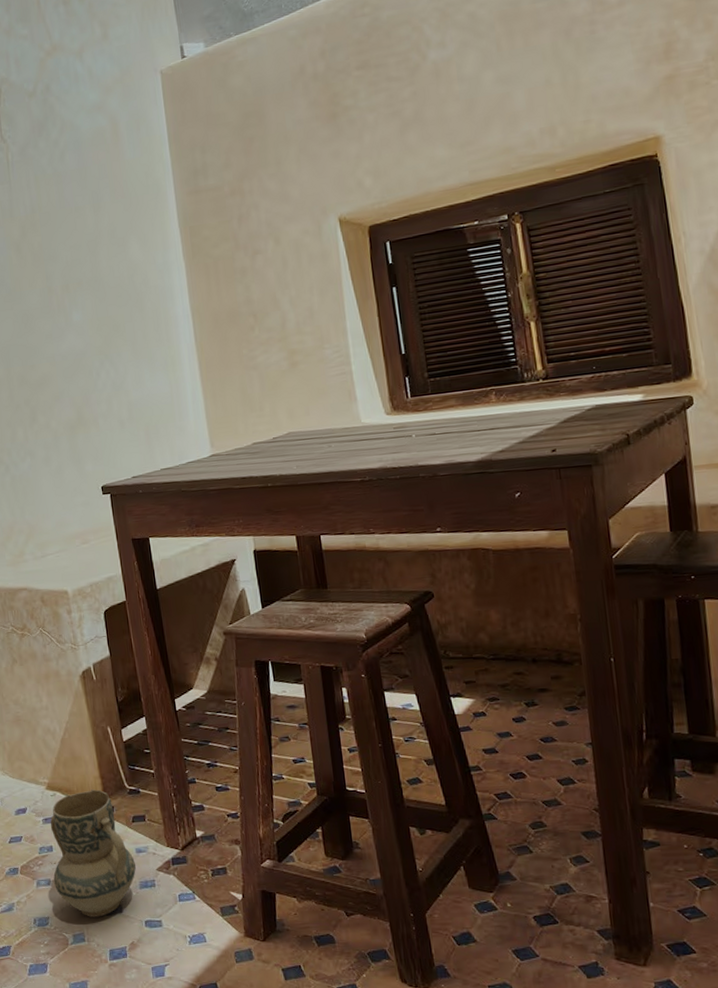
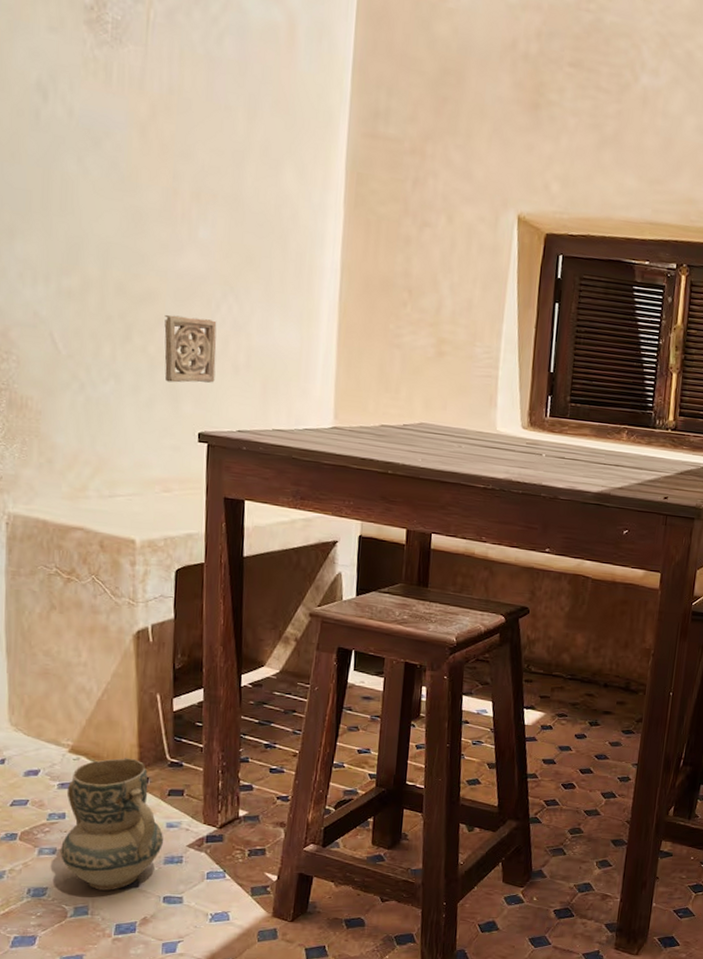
wall ornament: none [59,387,107,449] -> present [164,314,217,383]

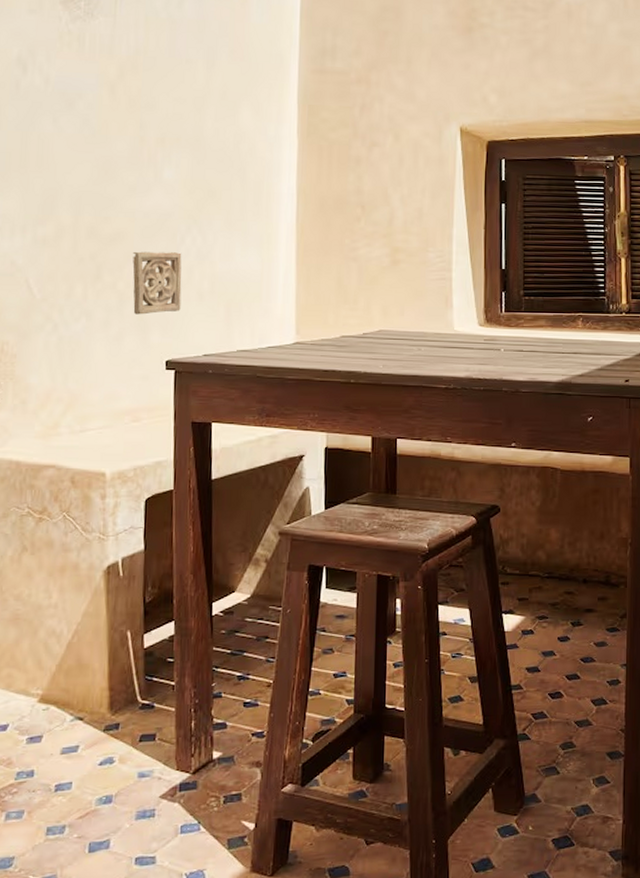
ceramic jug: present [61,758,163,890] -> none [28,703,135,856]

